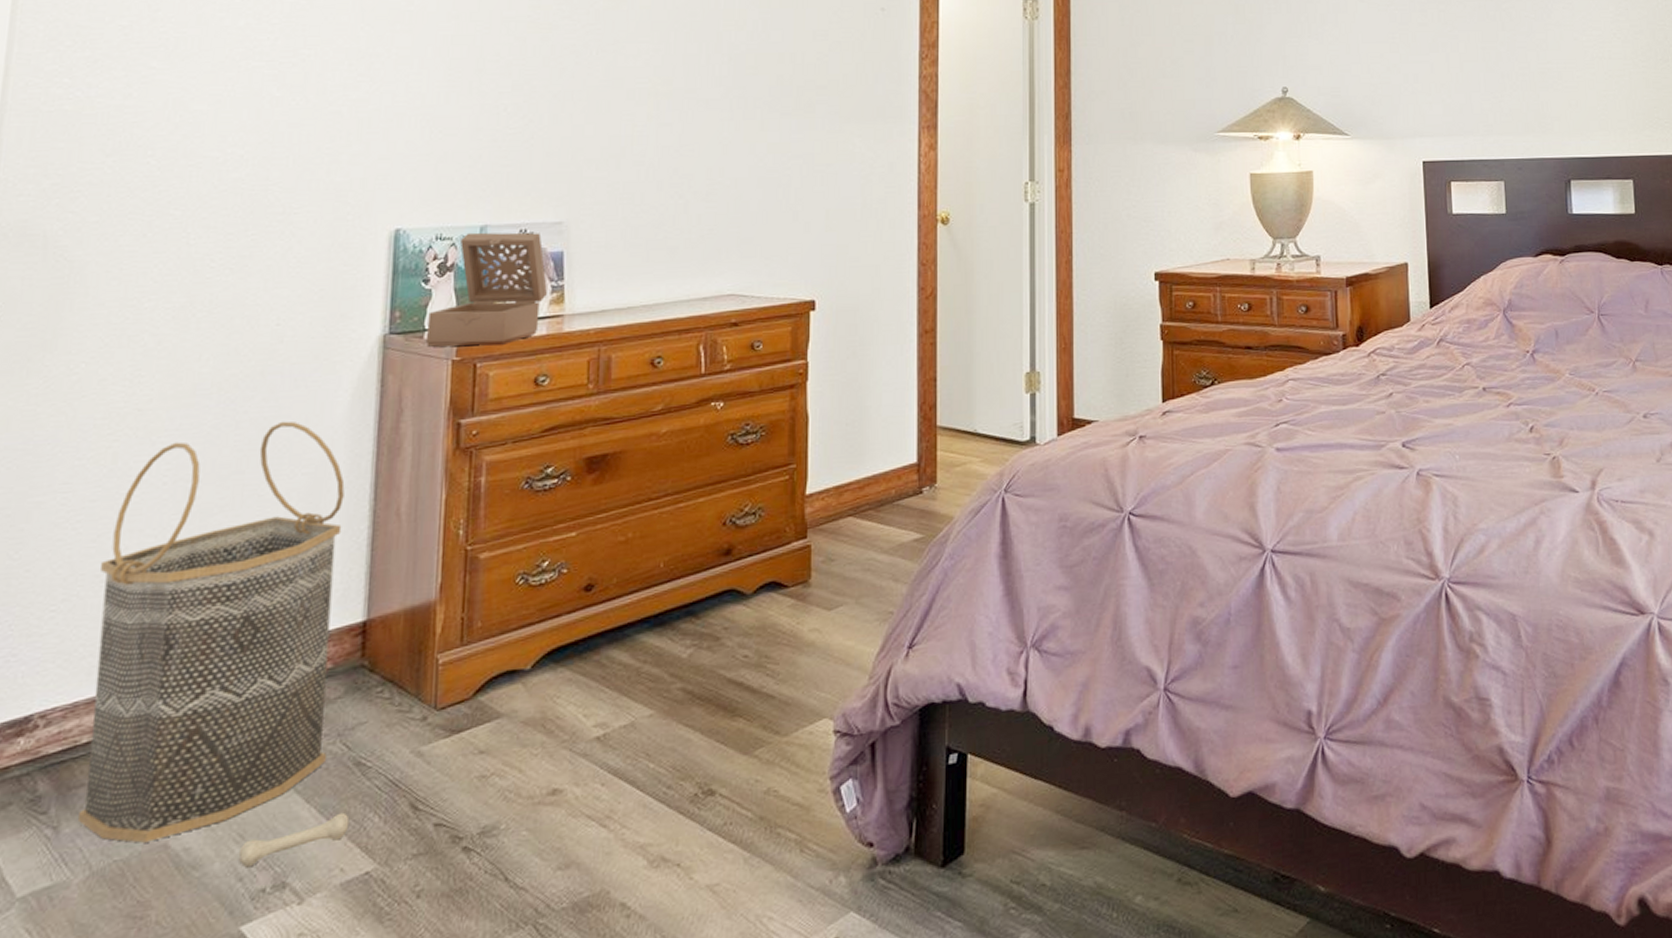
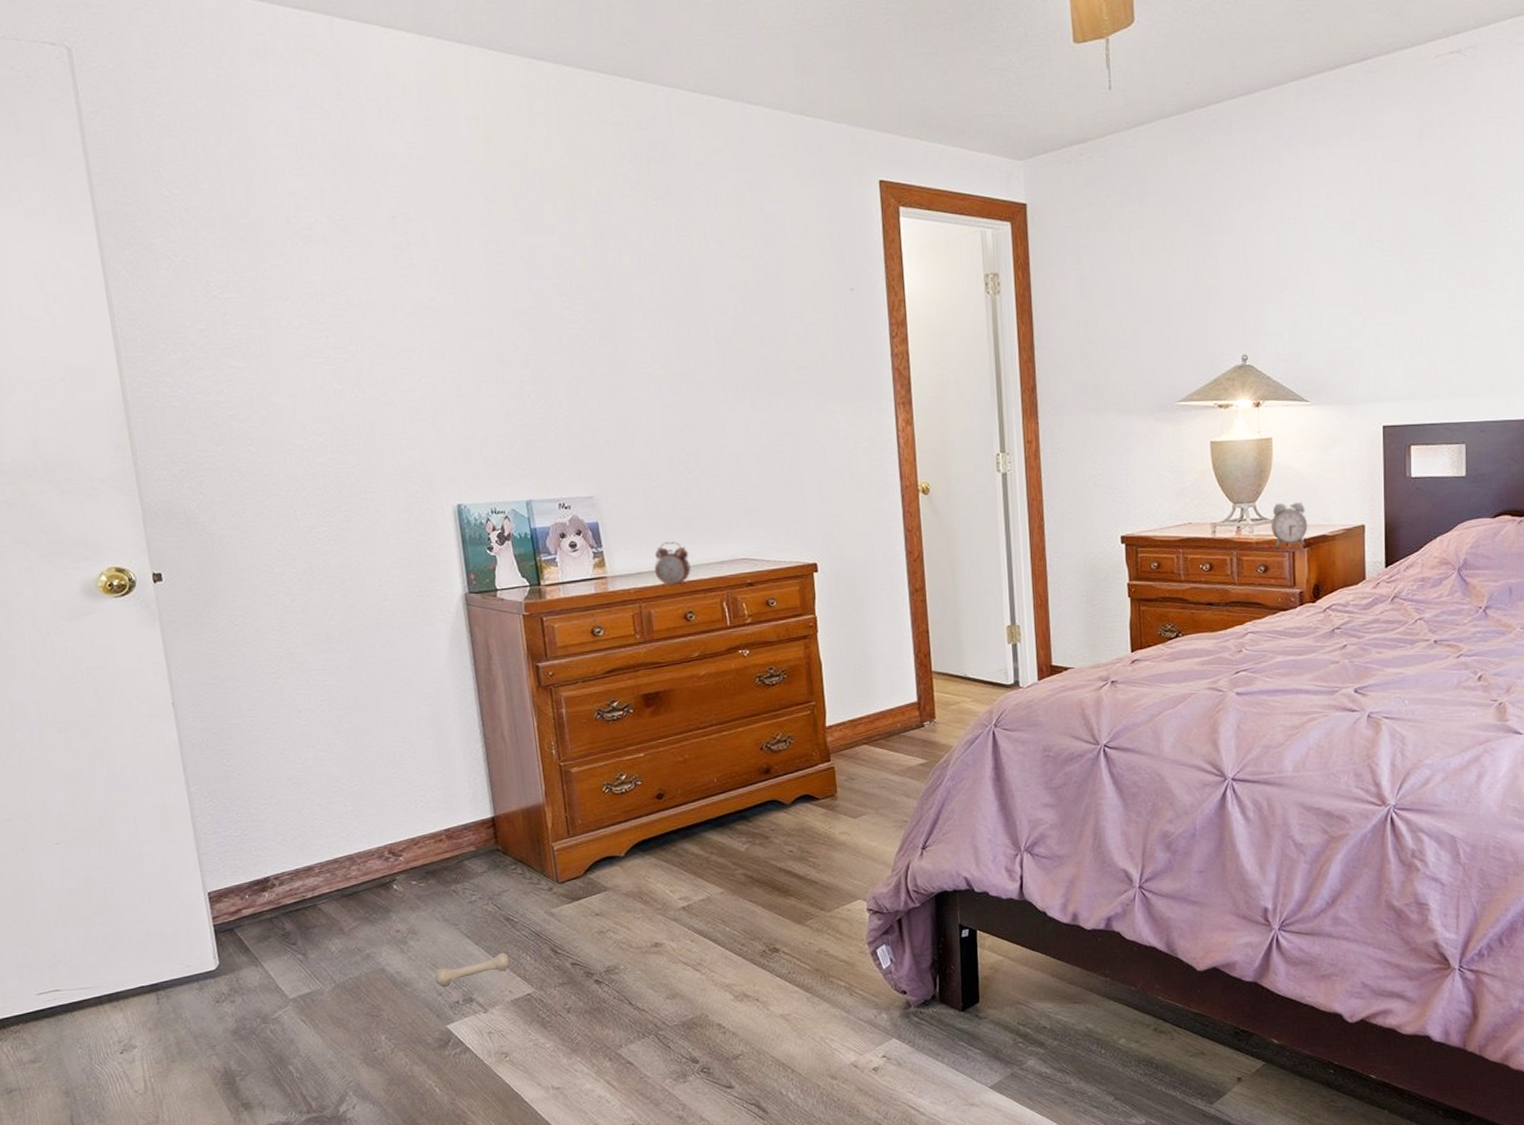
basket: present [78,421,345,843] -> none [291,663,484,967]
jewelry box: present [426,232,547,347] -> none [497,506,590,604]
alarm clock: none [622,274,667,328] -> present [654,541,691,588]
alarm clock: none [1312,238,1350,288] -> present [1271,502,1308,549]

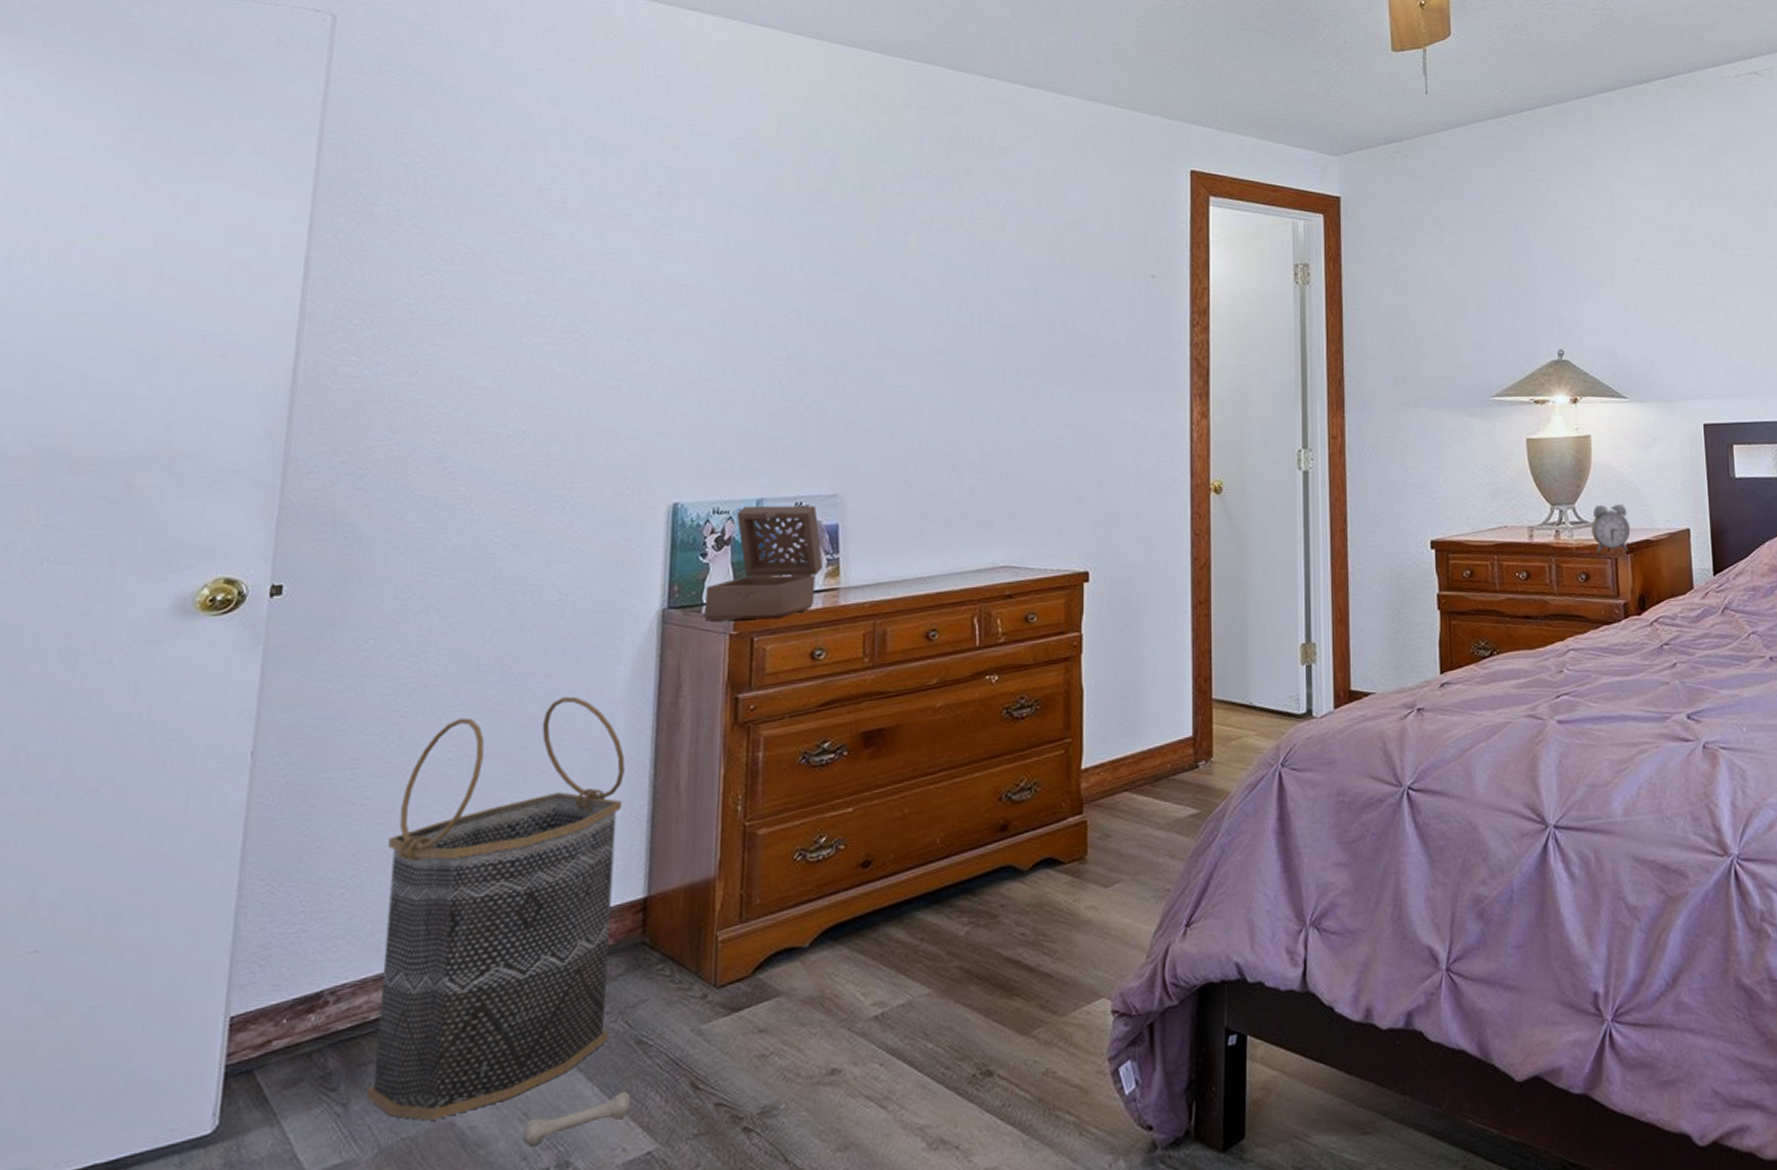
basket: none [291,663,484,967] -> present [367,696,625,1121]
jewelry box: none [497,506,590,604] -> present [704,505,823,622]
alarm clock: present [654,541,691,588] -> none [897,546,941,601]

